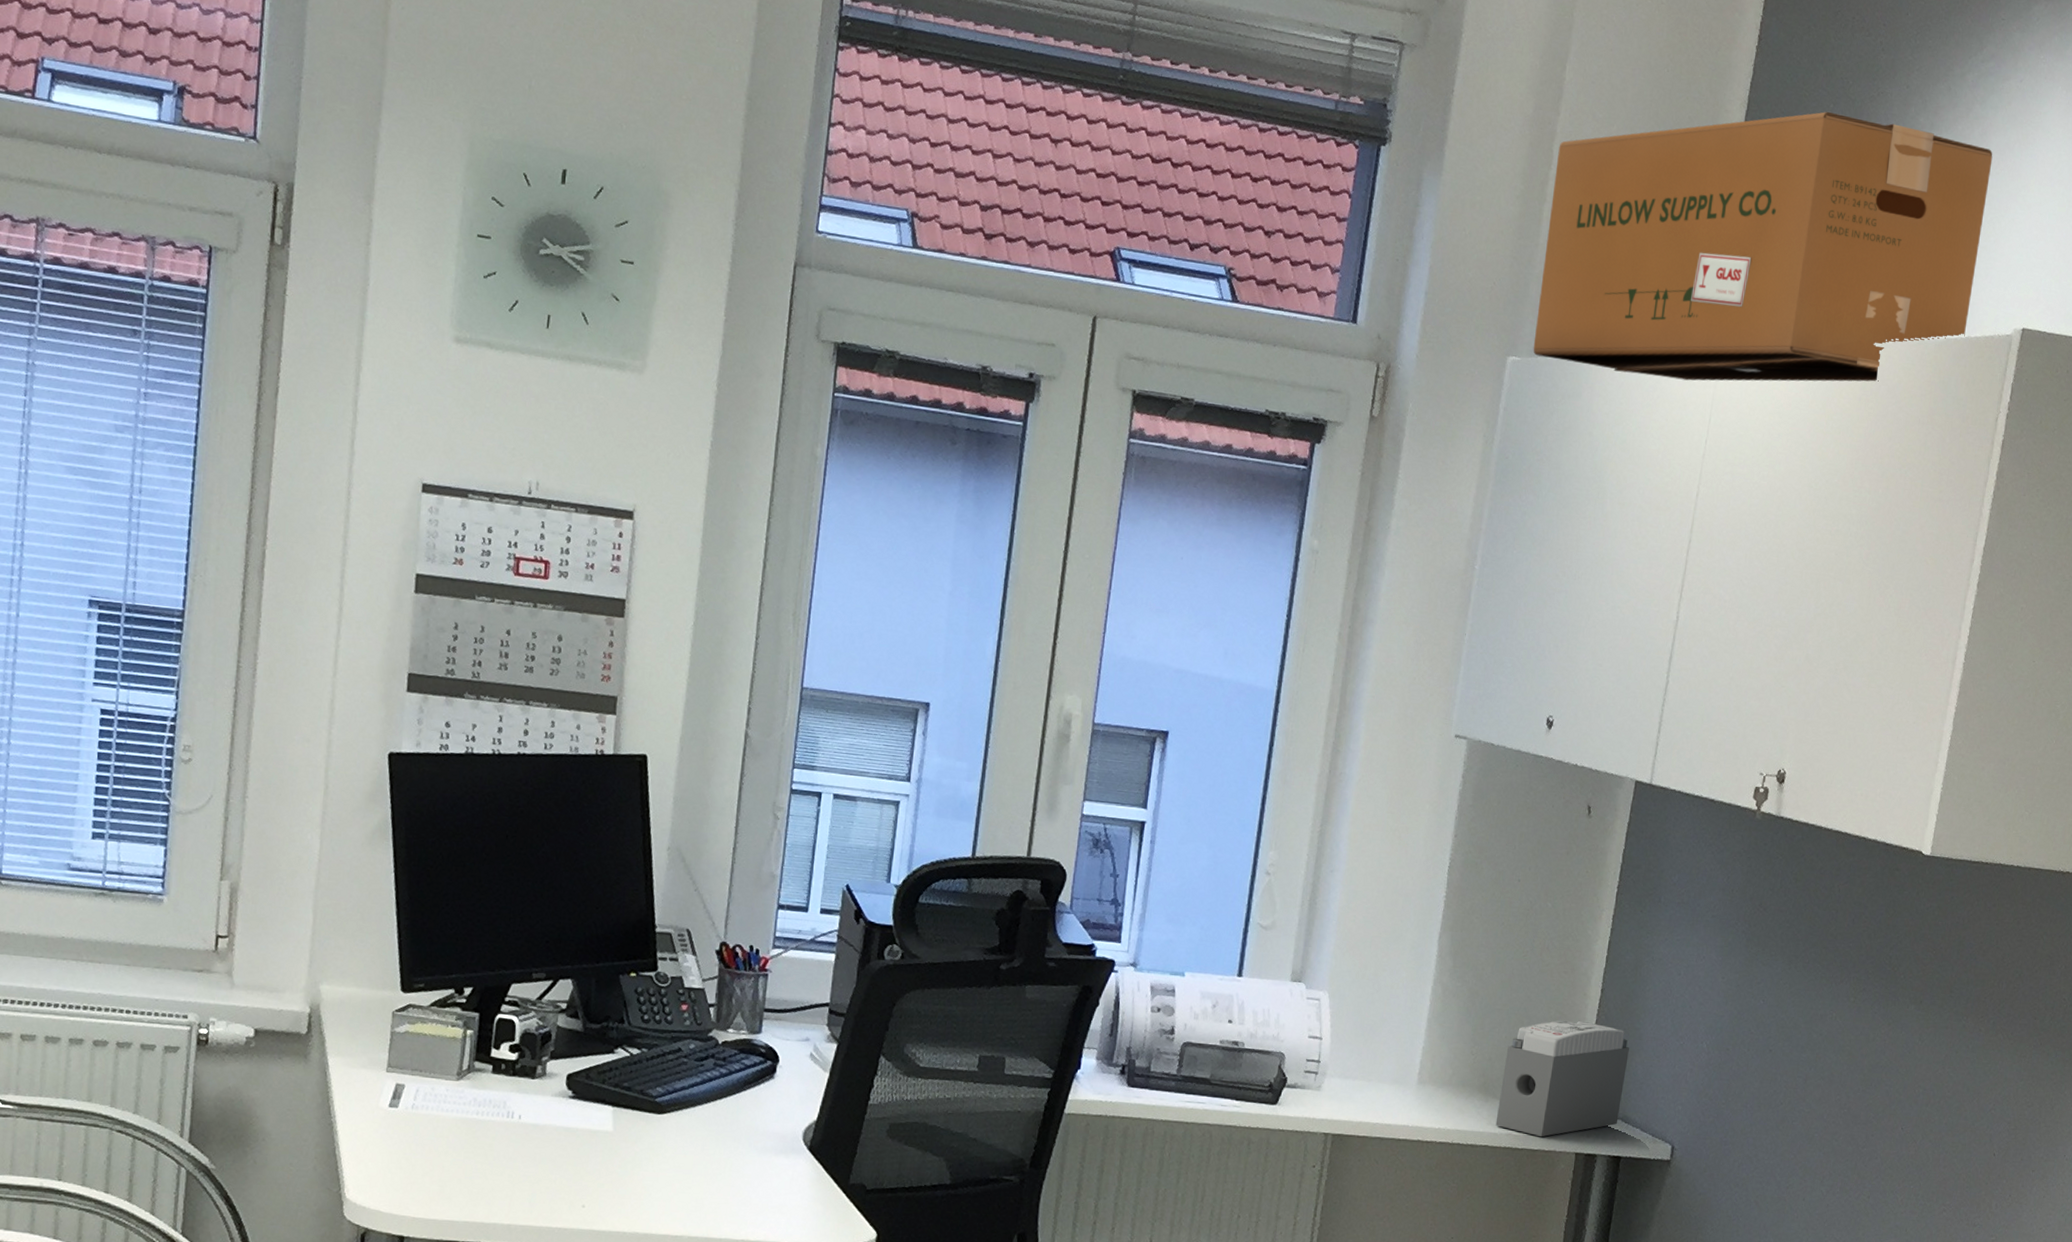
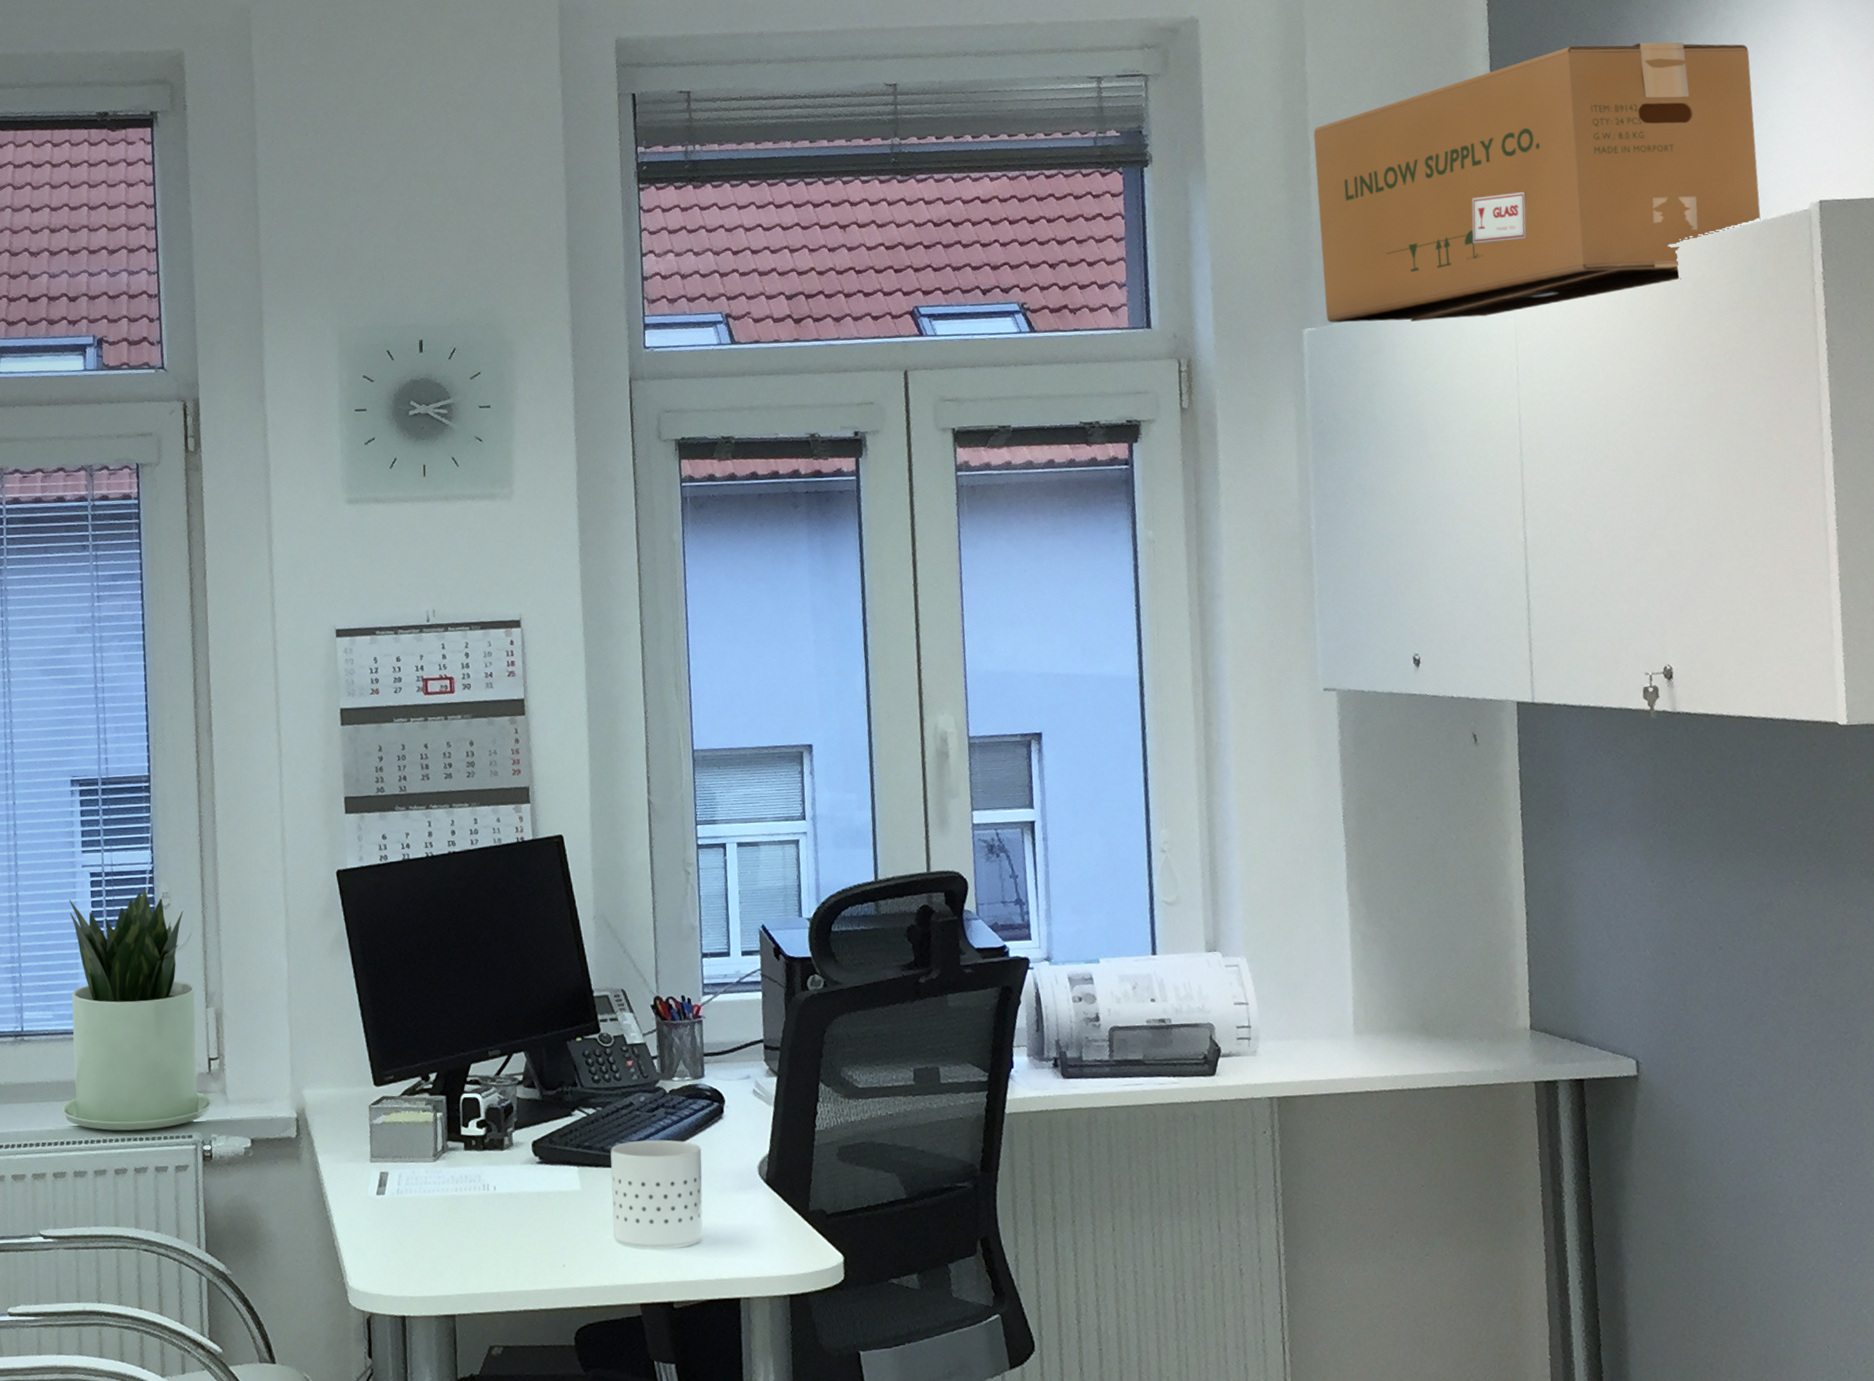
planter: none [37,735,216,1004] -> present [61,889,213,1131]
mug: none [641,1088,747,1203] -> present [610,1139,703,1248]
battery: present [1495,1020,1629,1137] -> none [1440,947,1573,1071]

